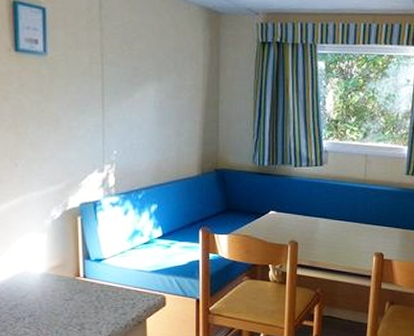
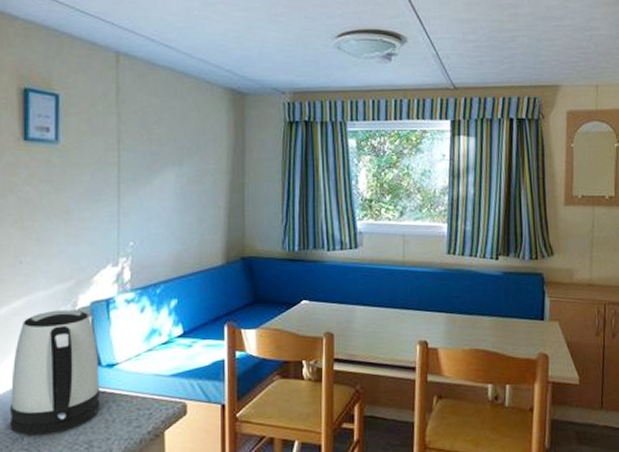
kettle: none [12,209,90,316] -> present [9,309,100,436]

